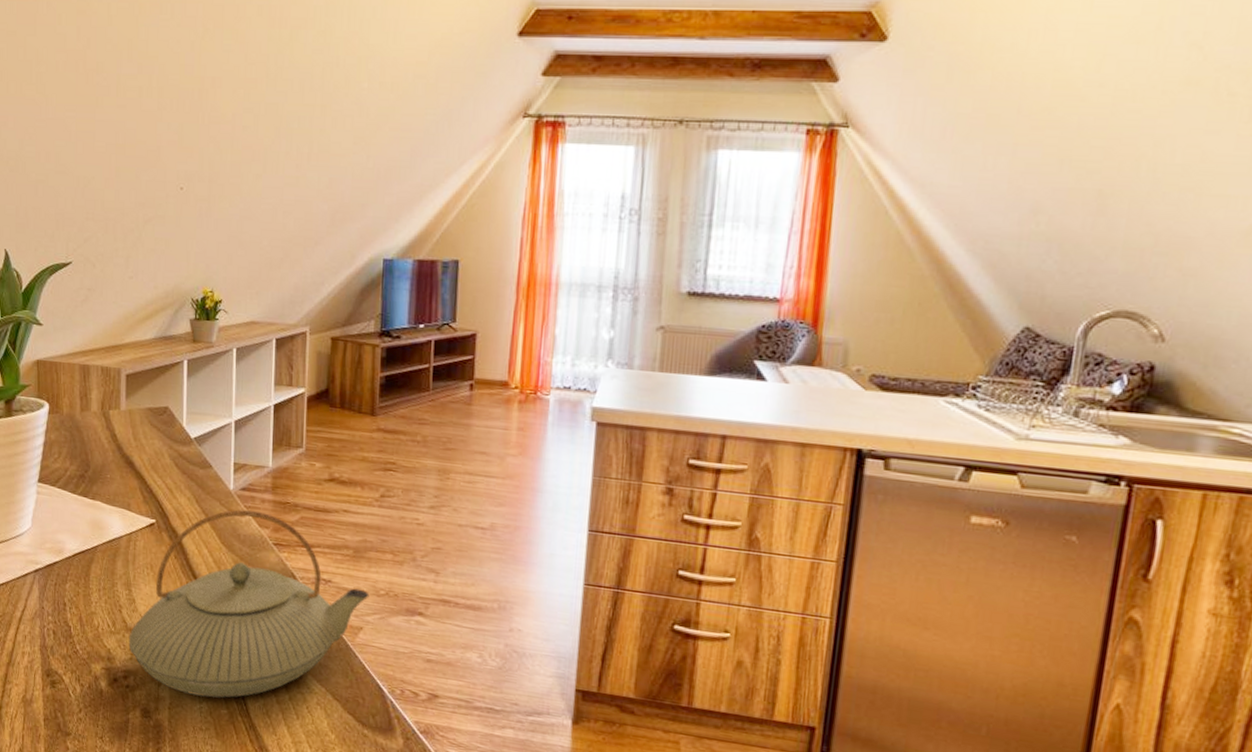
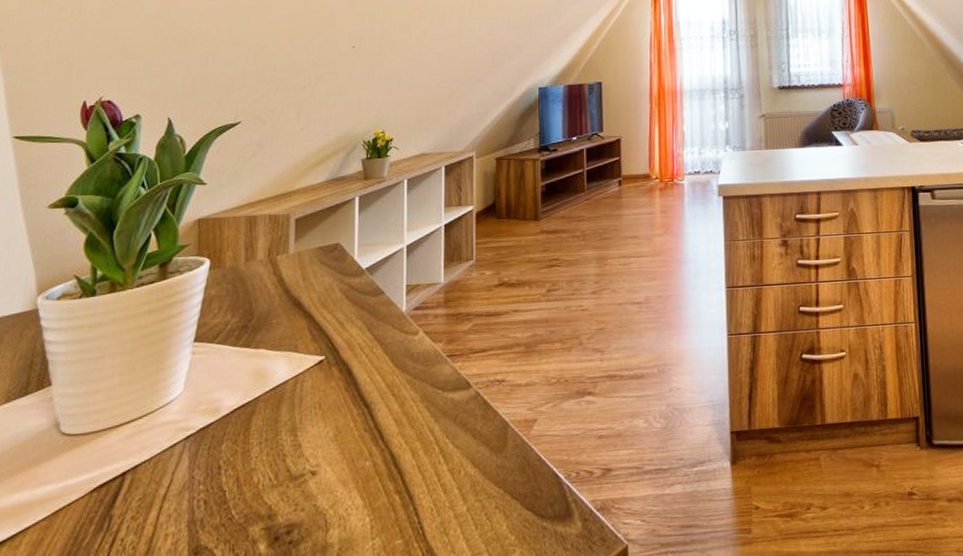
teapot: present [128,509,369,698] -> none [292,327,542,533]

